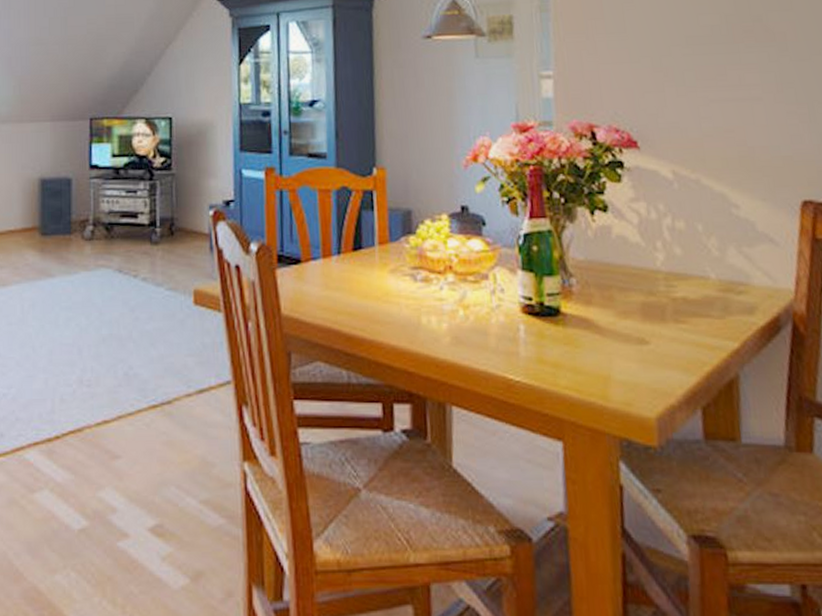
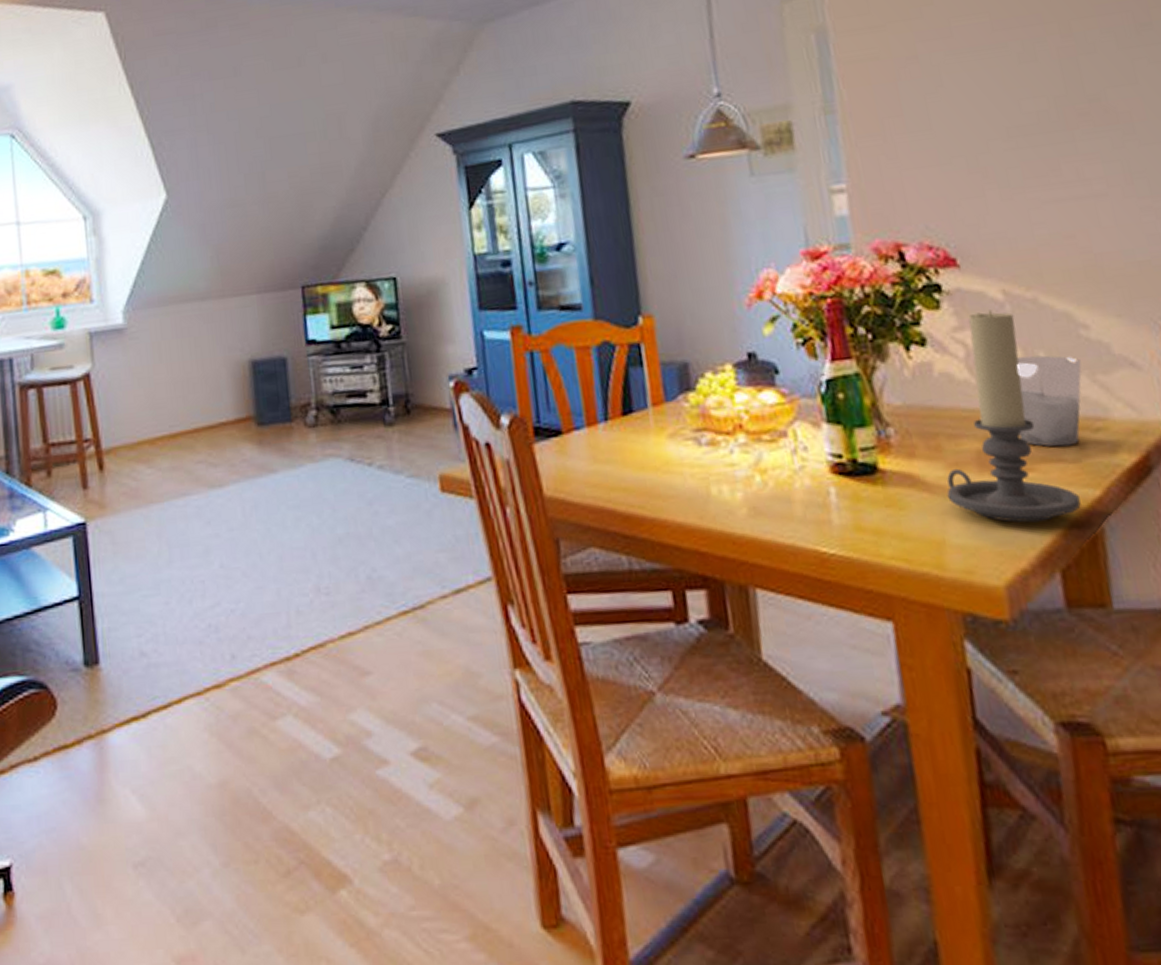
candle holder: none [615,186,722,366] -> present [946,310,1081,523]
drinking glass: none [677,227,731,305] -> present [1016,355,1082,447]

